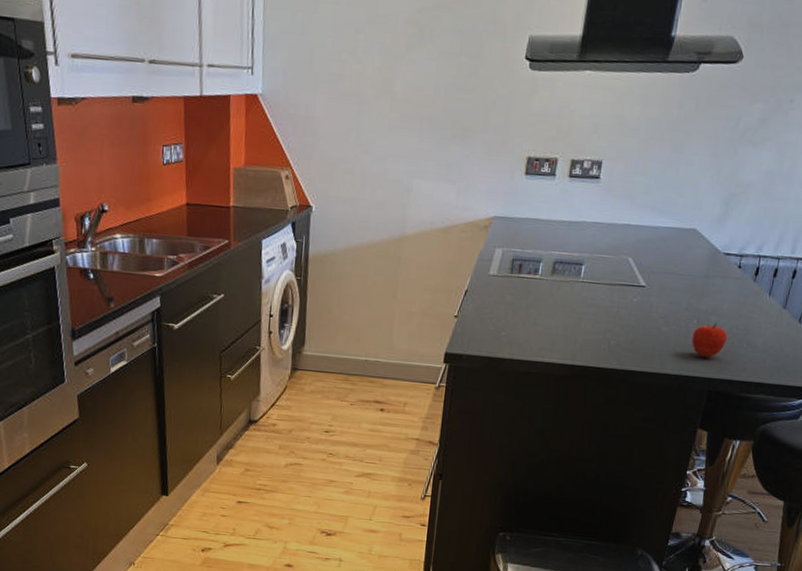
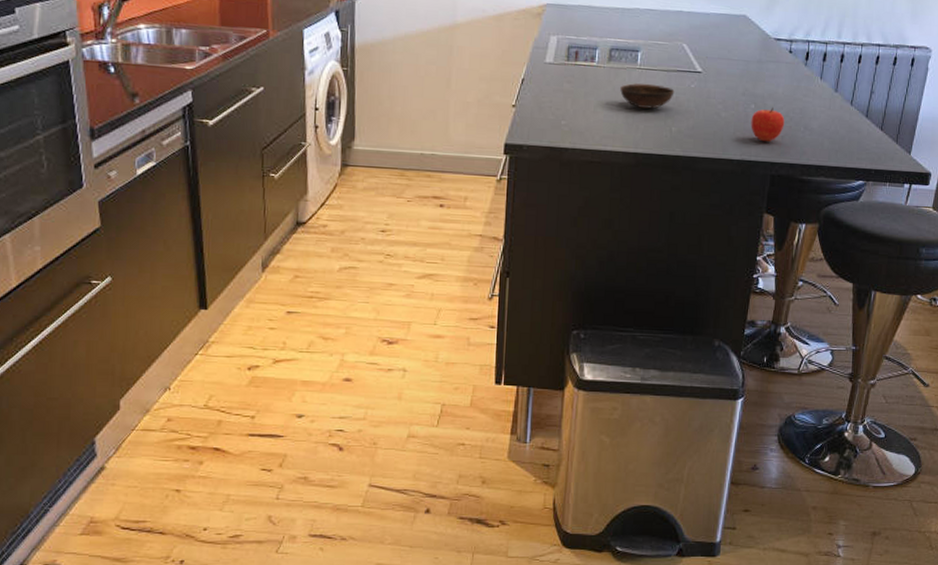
bowl: none [561,295,616,322] -> present [620,82,675,109]

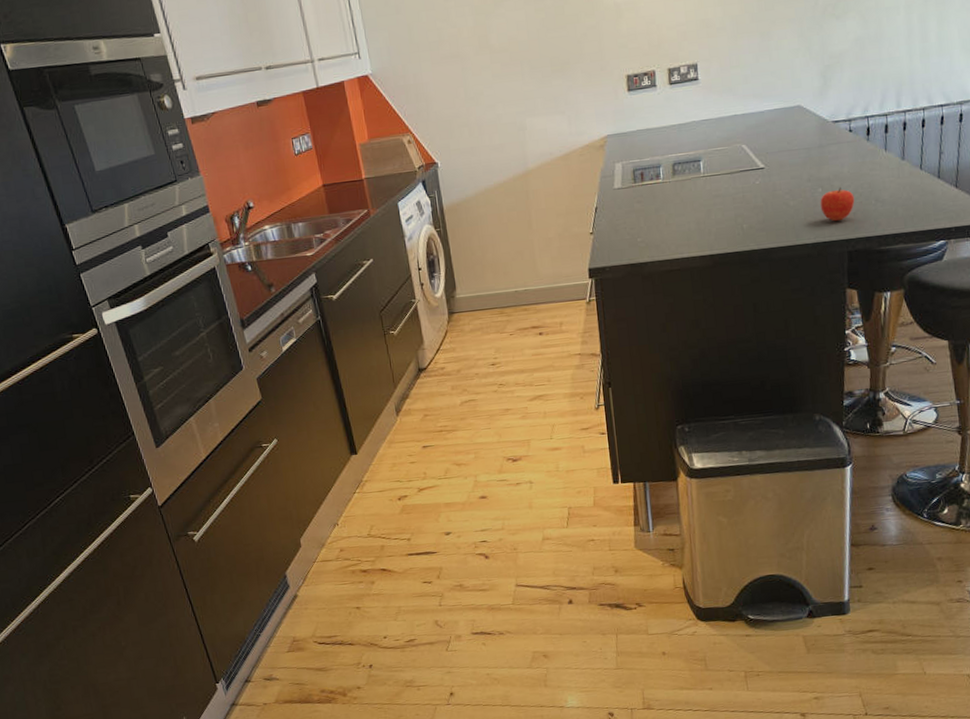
bowl: present [620,82,675,109] -> none [688,188,741,213]

